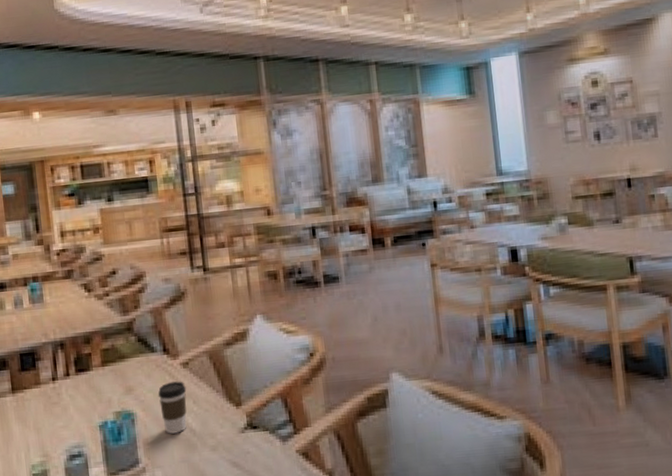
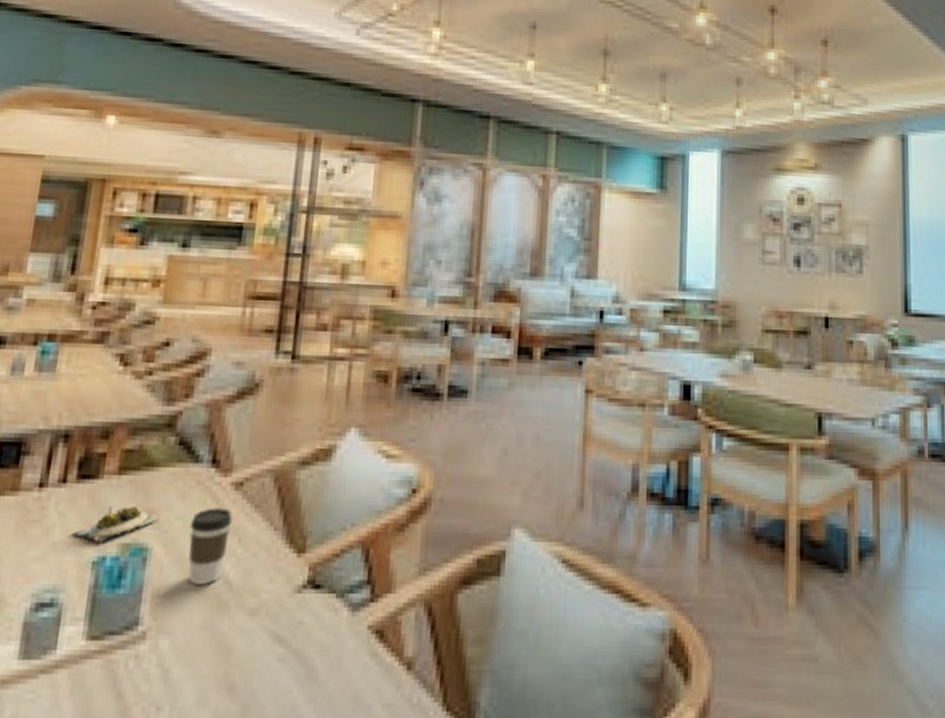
succulent plant: none [82,386,135,412] -> present [73,506,158,542]

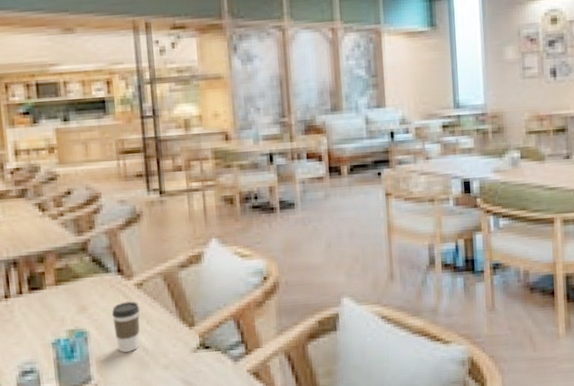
succulent plant: present [73,506,158,542] -> none [35,305,89,330]

